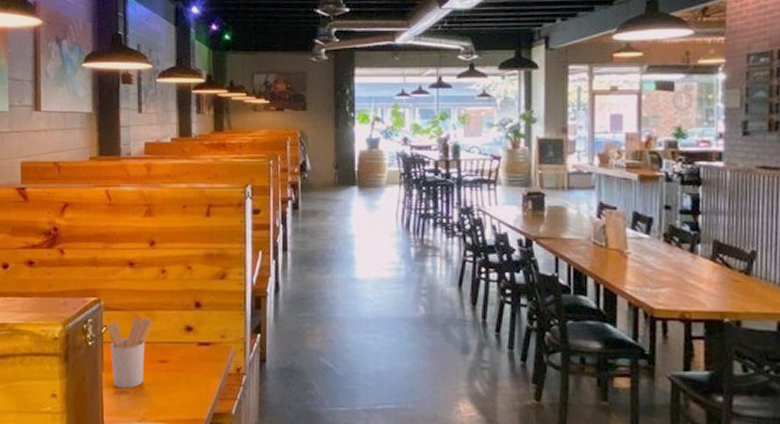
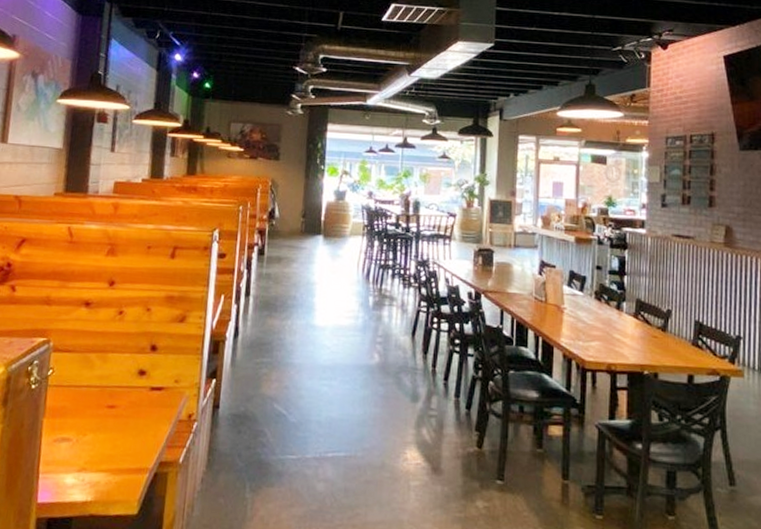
utensil holder: present [107,316,152,389] -> none [54,358,104,436]

